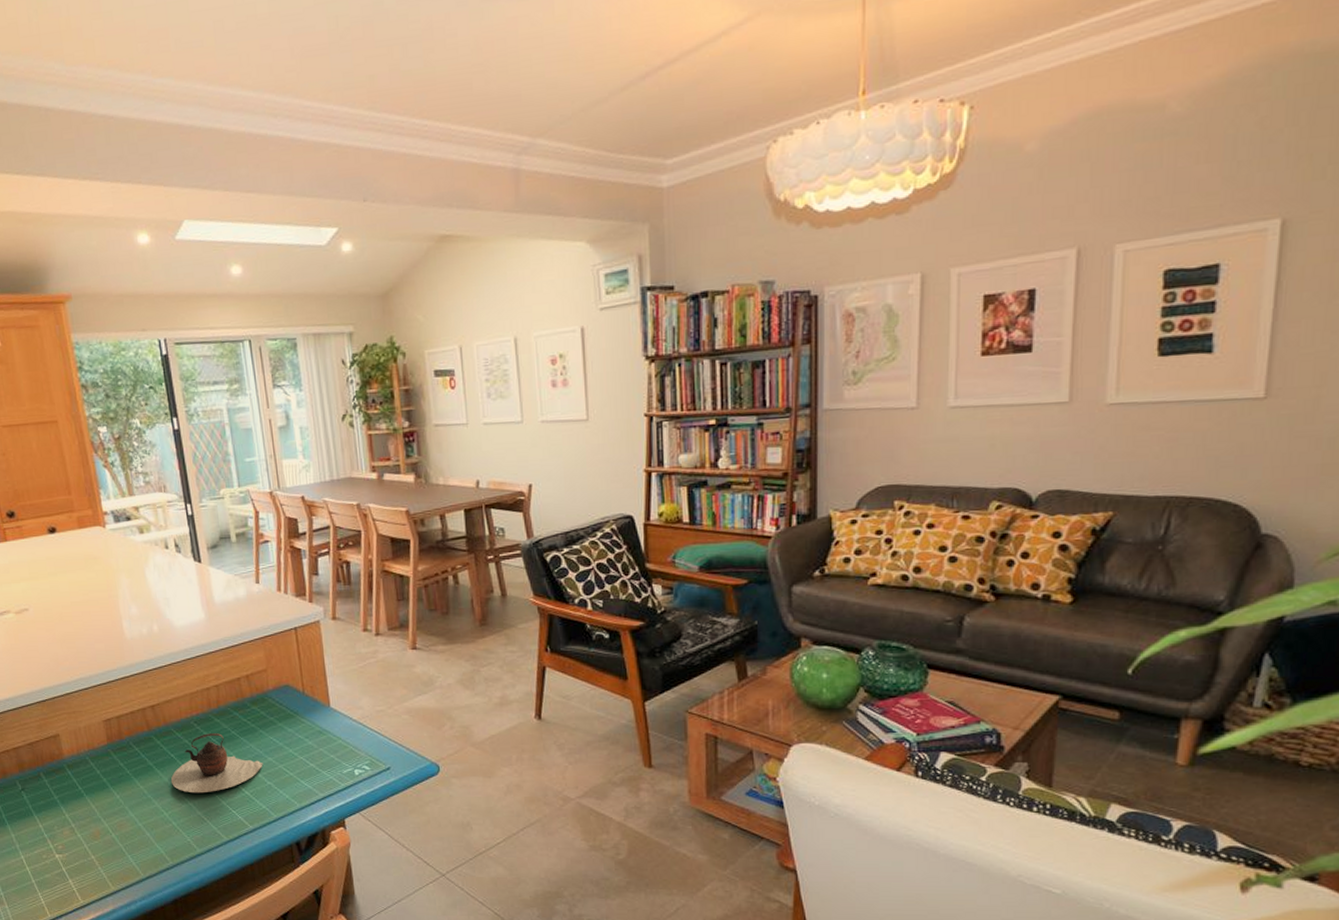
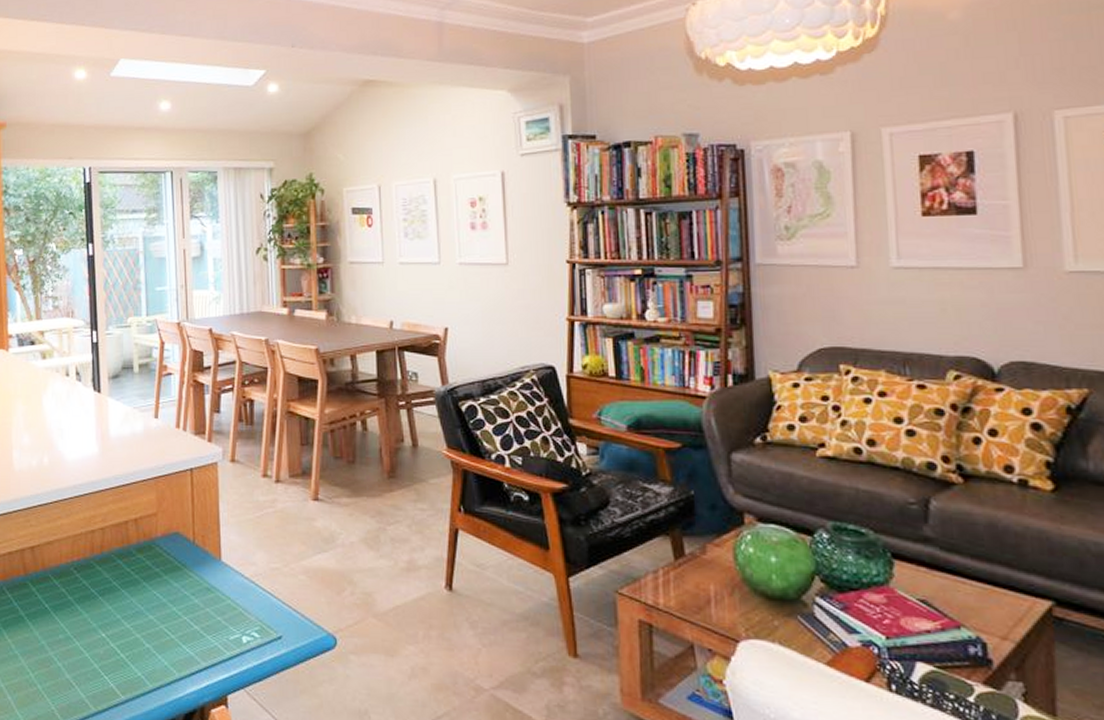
teapot: present [170,733,263,793] -> none [41,582,143,653]

